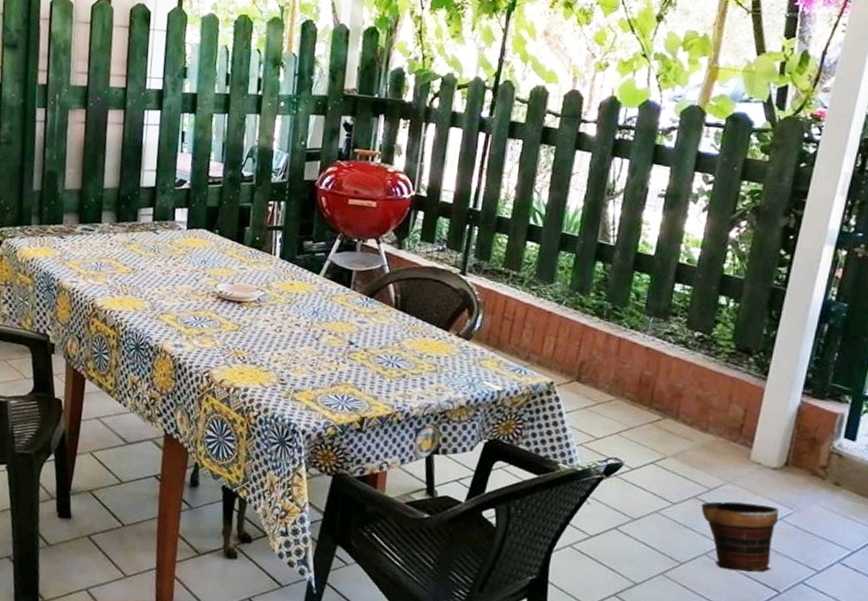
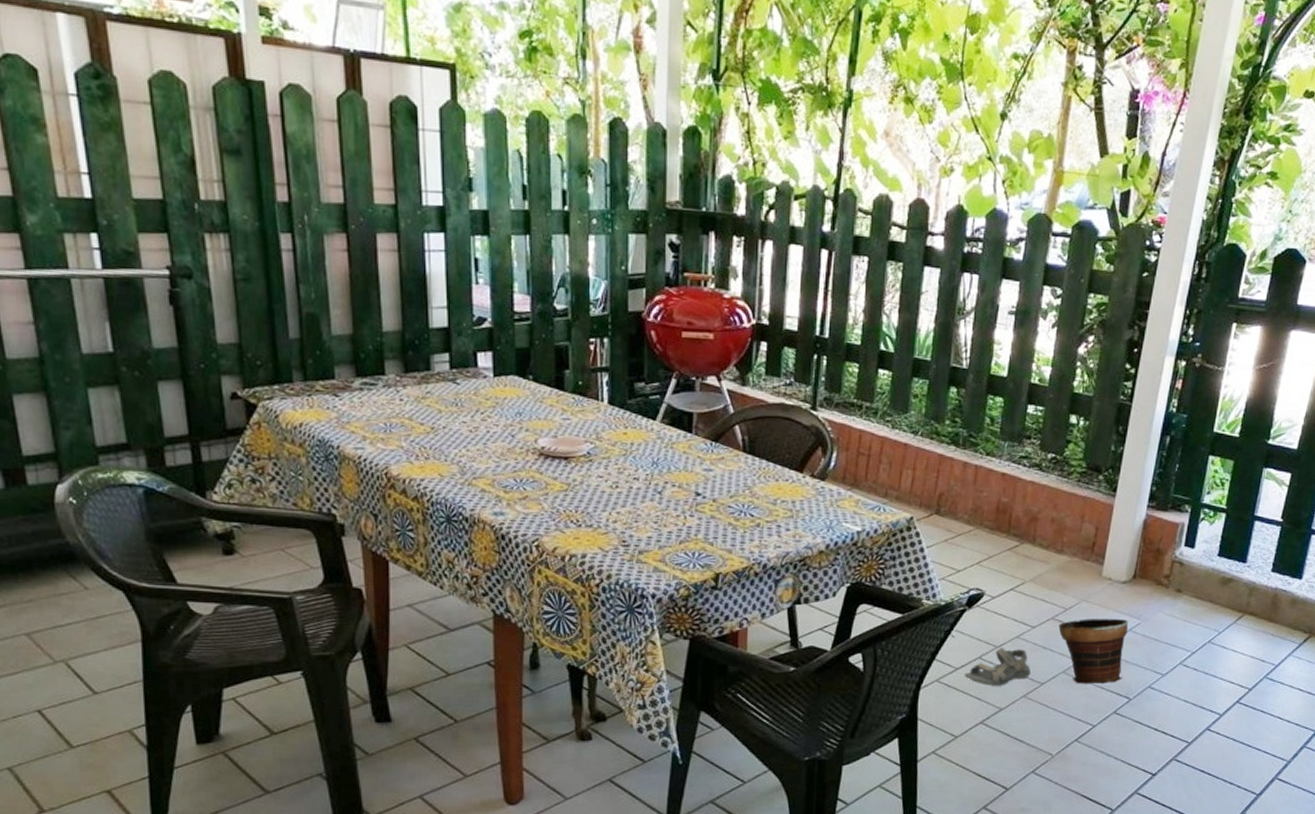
sandal: none [598,520,669,560] -> present [964,648,1031,686]

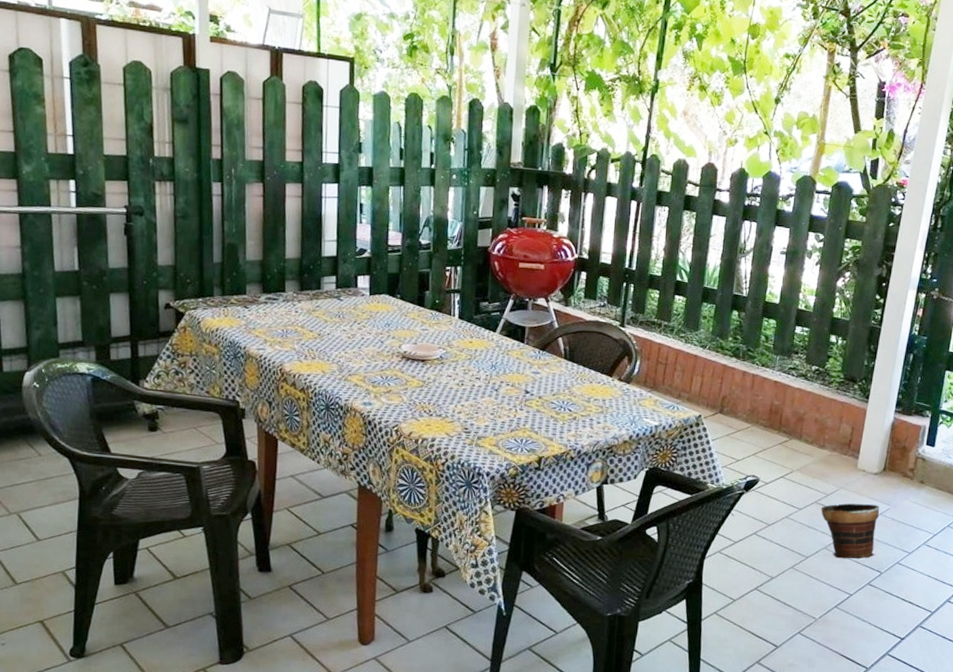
sandal: present [964,648,1031,686] -> none [742,525,797,558]

